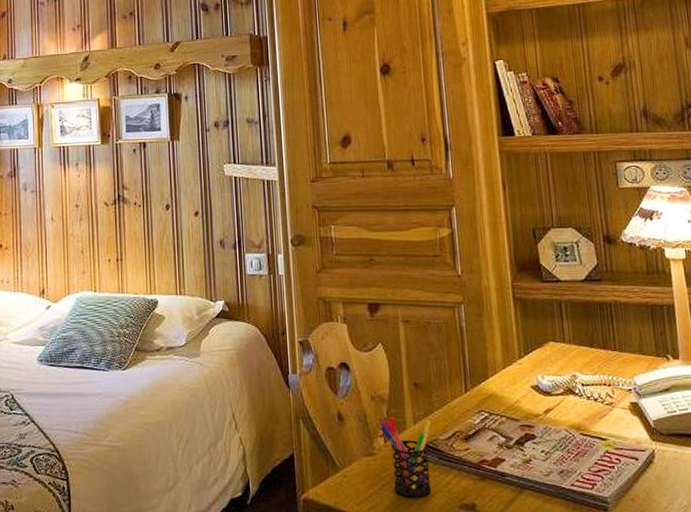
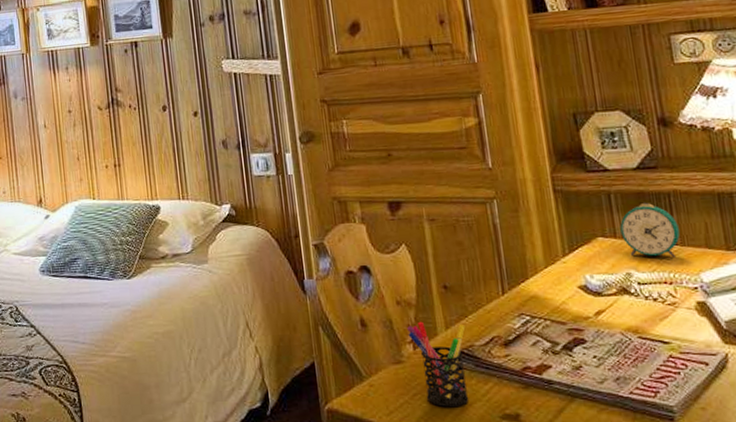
alarm clock: none [568,311,619,362] -> present [620,202,680,257]

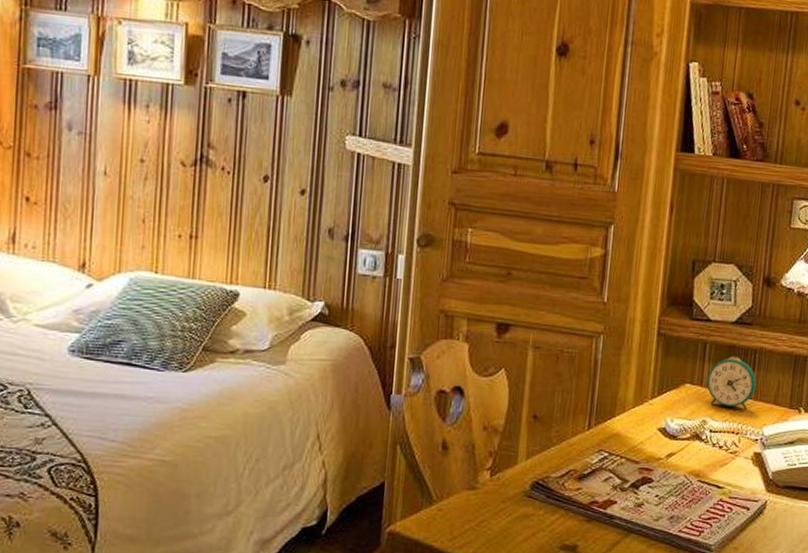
pen holder: present [407,321,469,407] -> none [488,449,546,535]

